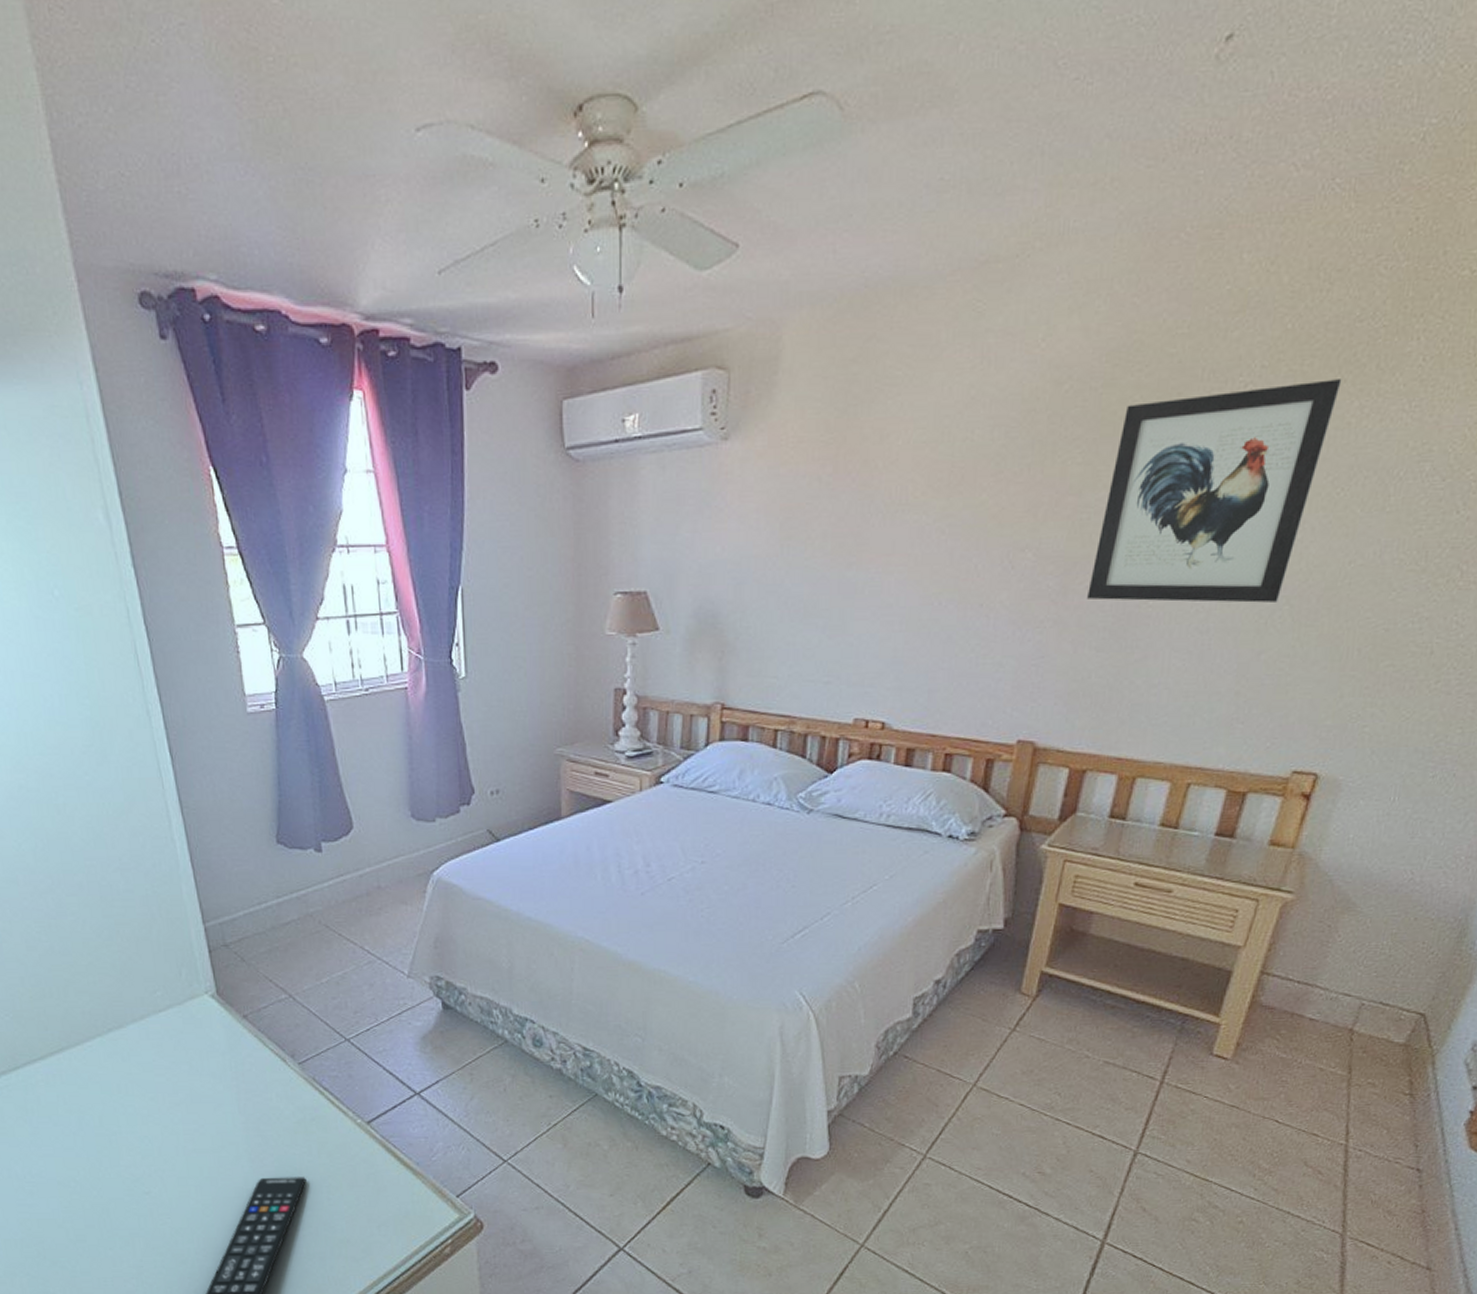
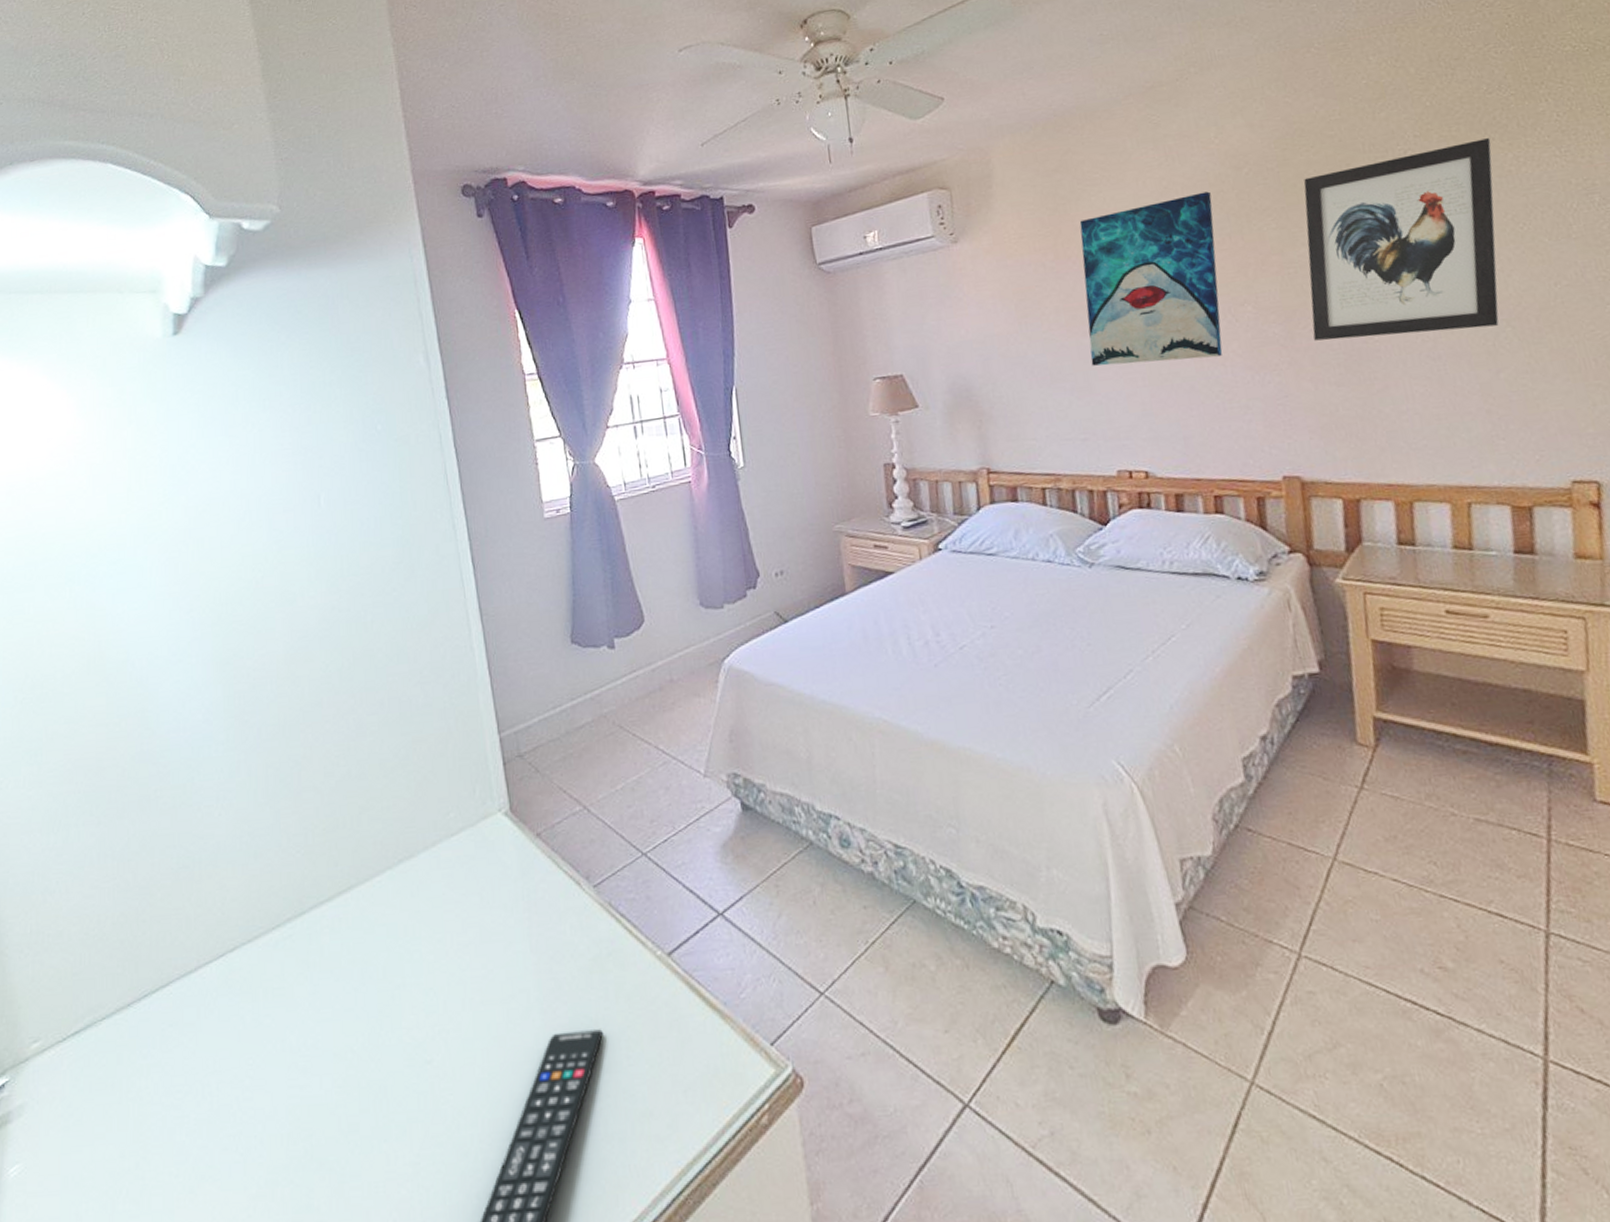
wall art: none [850,409,1021,607] -> present [1079,191,1223,366]

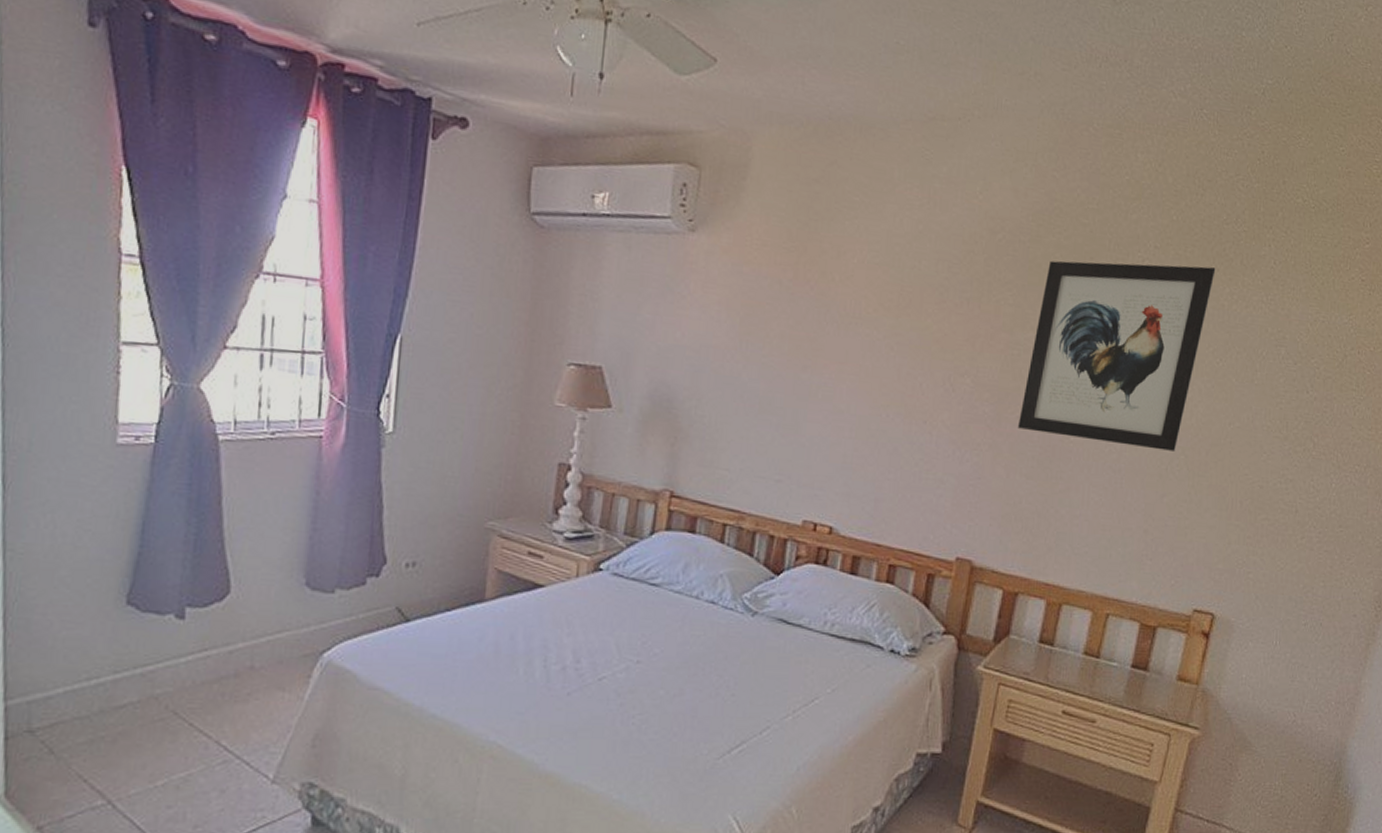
wall art: present [1079,191,1223,366] -> none [804,243,961,423]

